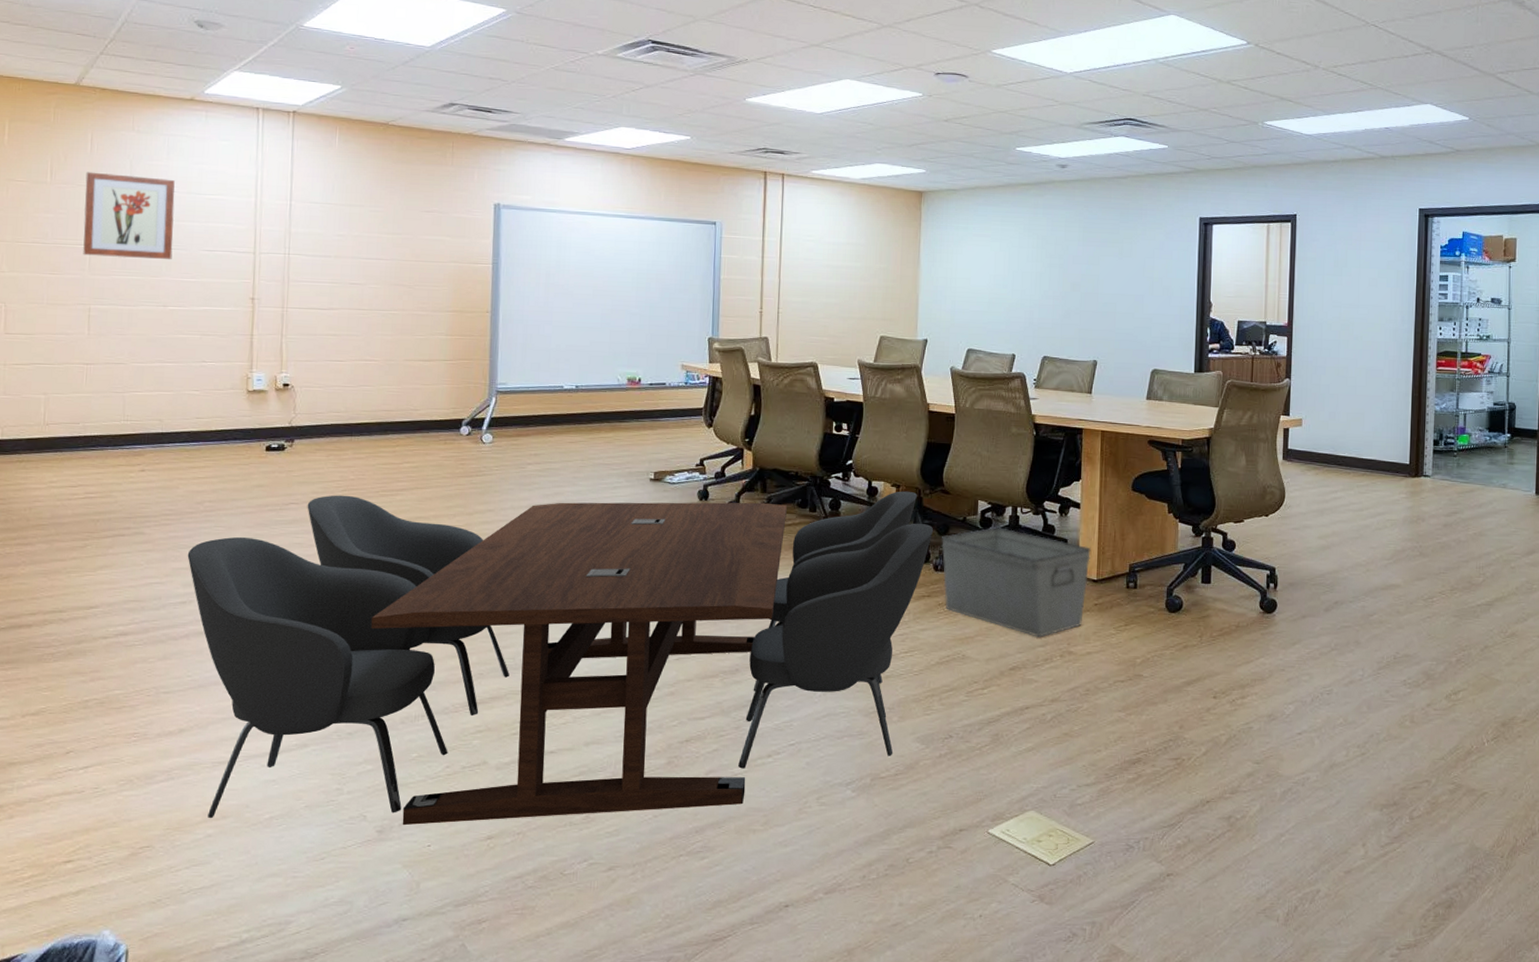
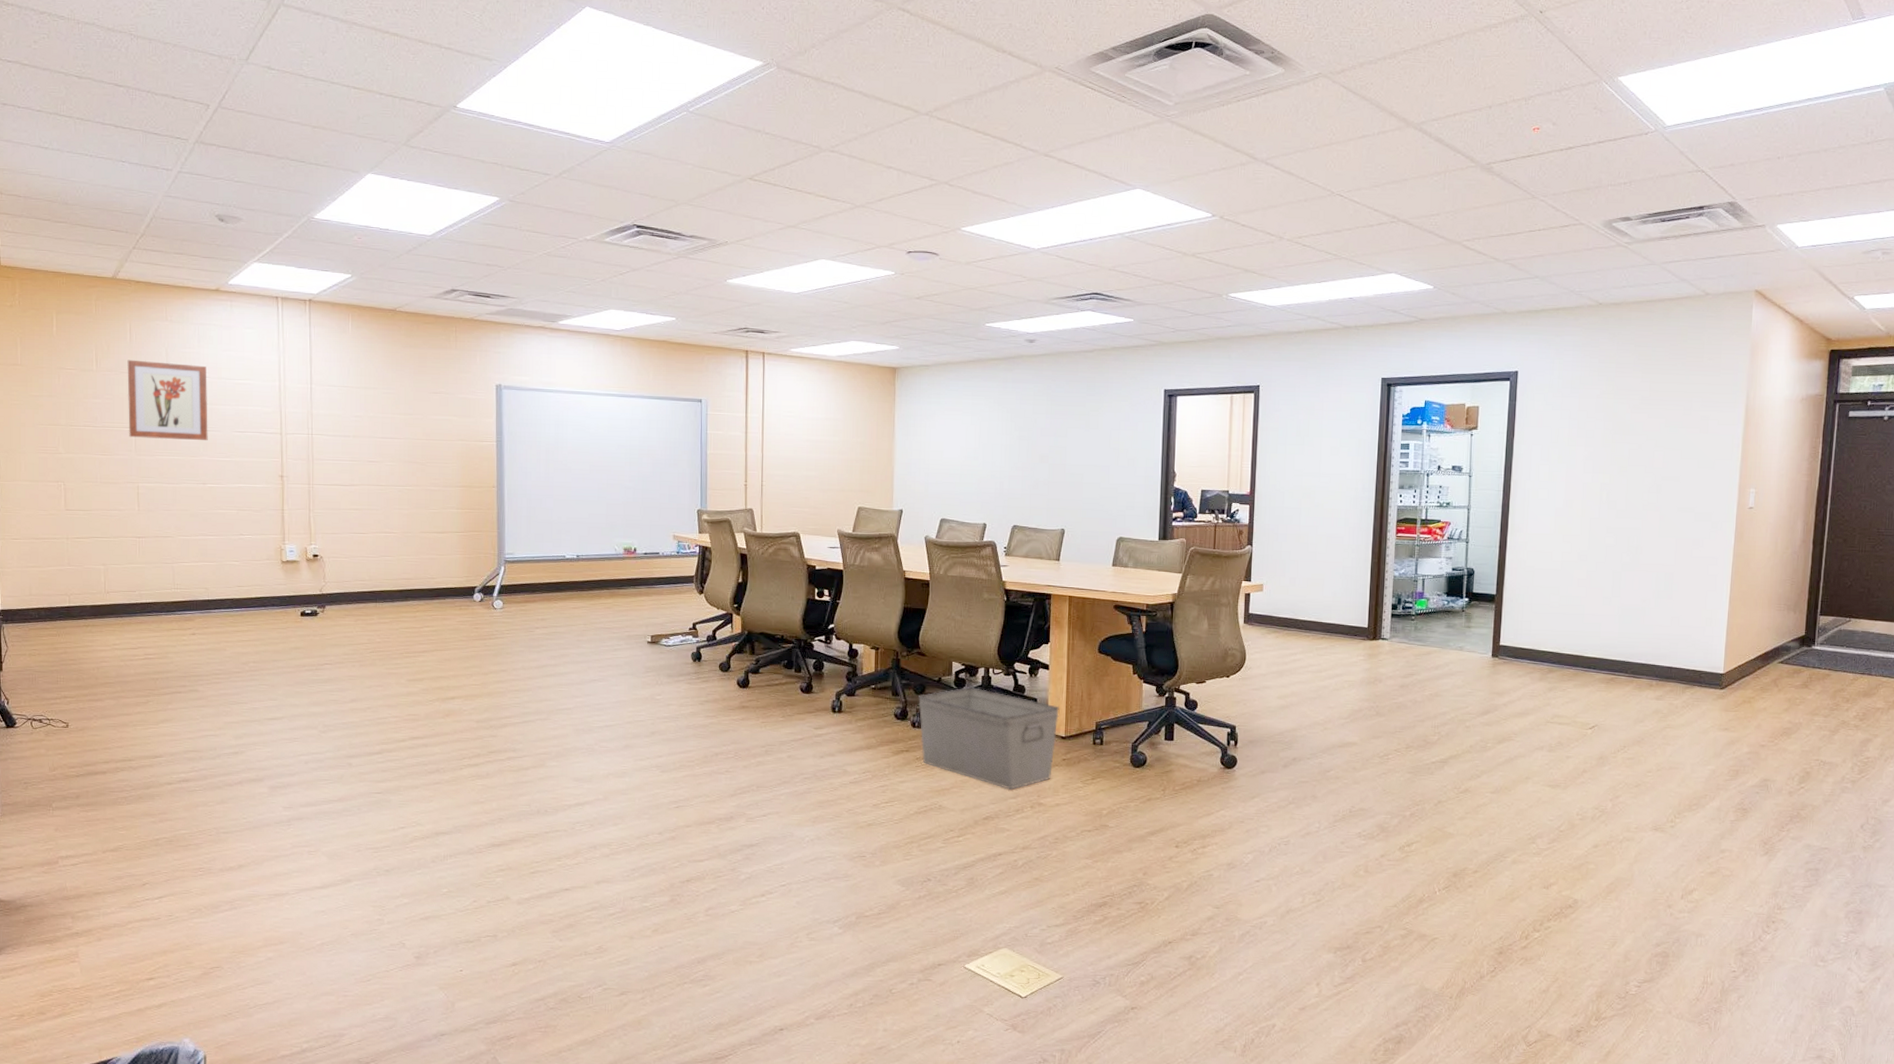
dining table: present [187,491,933,825] -> none [237,653,910,952]

